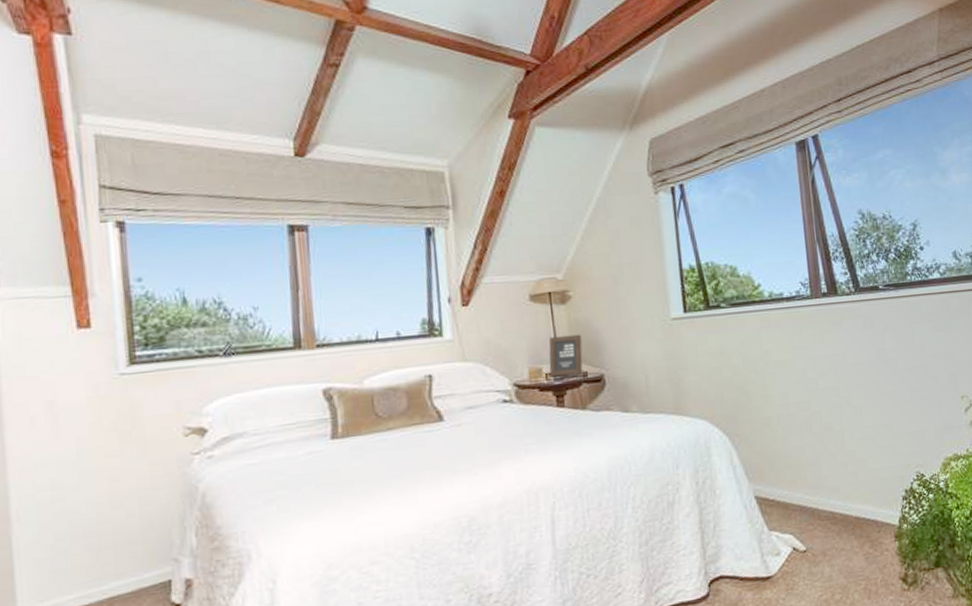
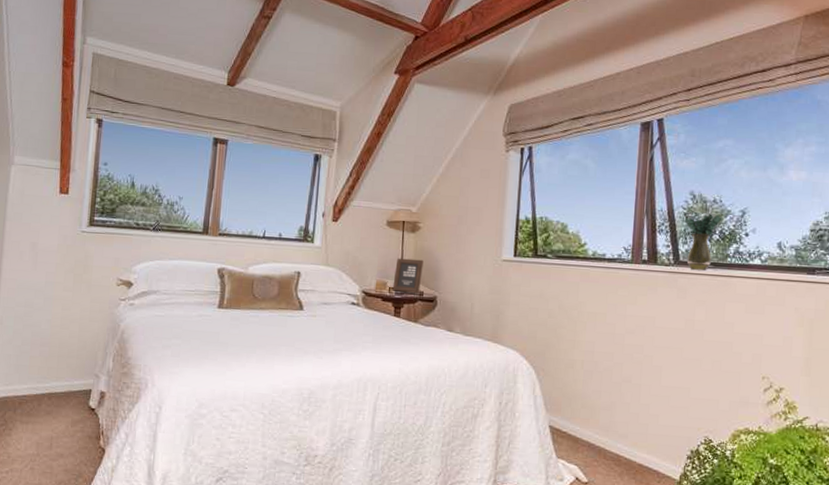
vase: none [857,229,896,296] -> present [684,212,724,272]

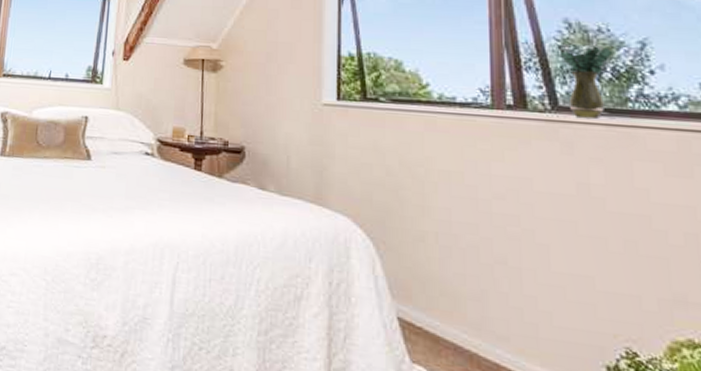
picture frame: present [392,258,424,294] -> none [192,101,227,144]

